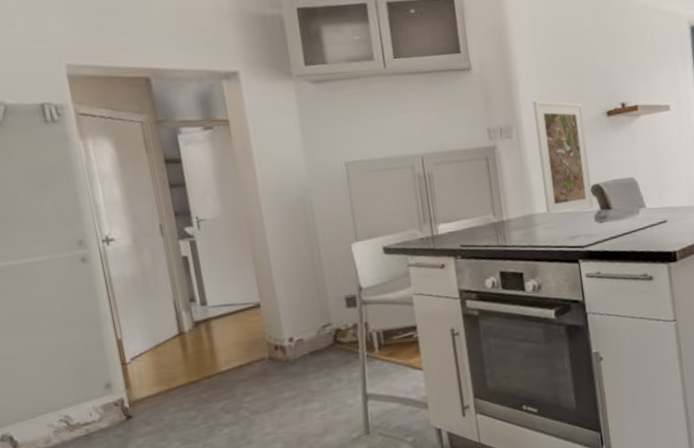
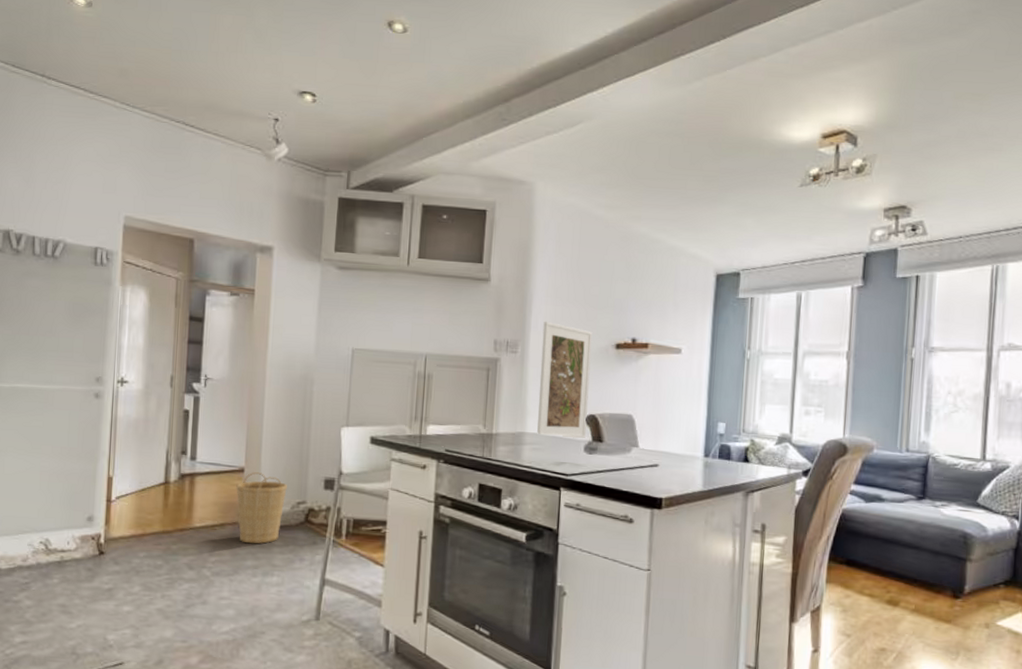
basket: none [255,304,311,377] -> present [236,472,287,544]

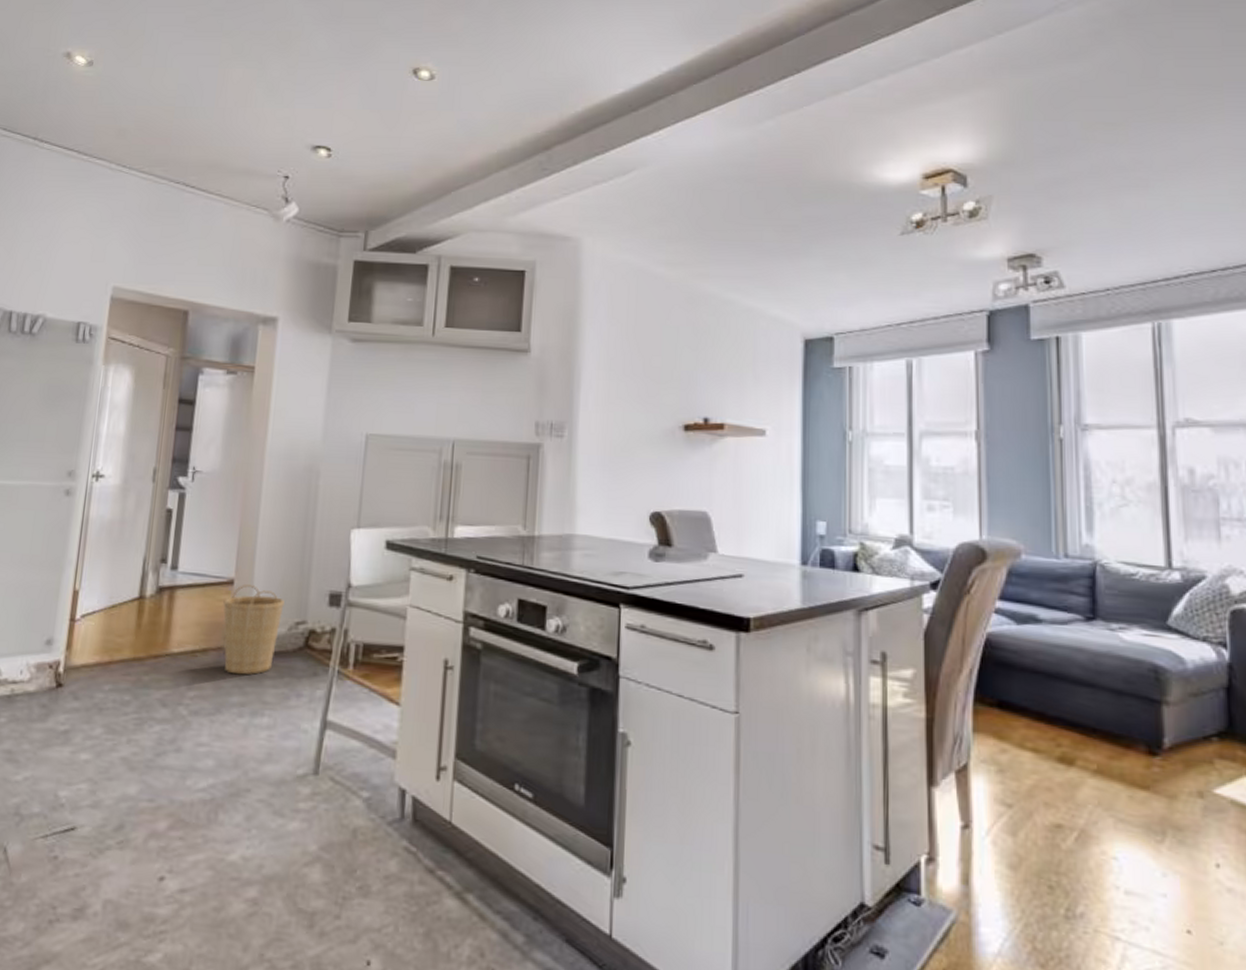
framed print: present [537,321,593,439] -> none [590,398,655,543]

